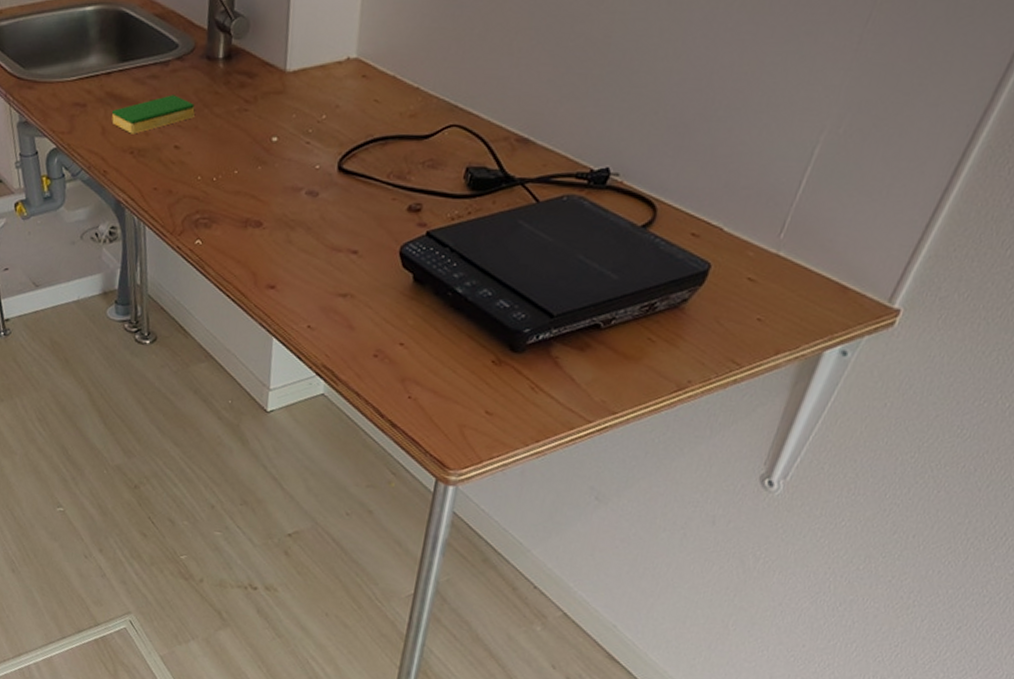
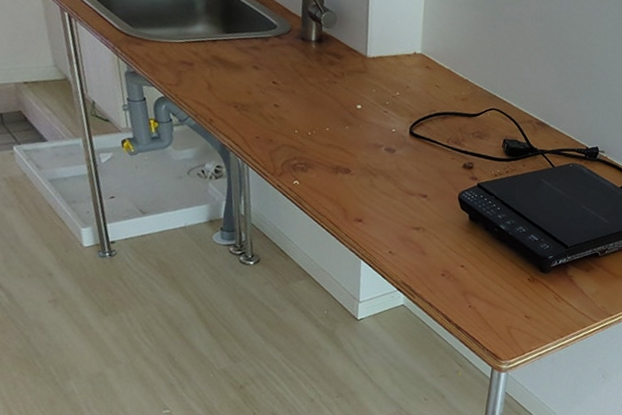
dish sponge: present [111,95,195,134] -> none [217,64,292,92]

